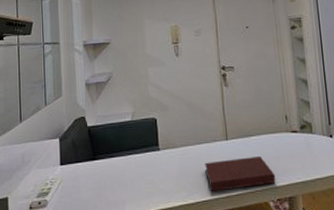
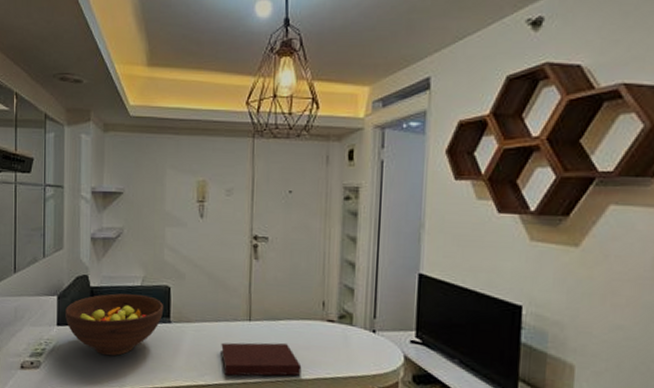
fruit bowl: none [67,129,153,187] -> present [65,293,164,356]

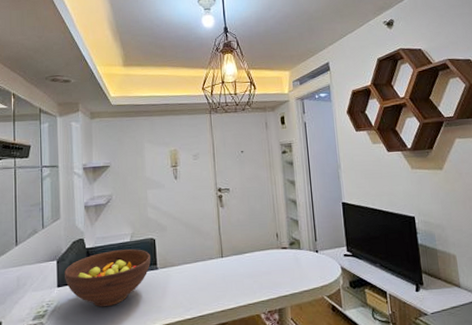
notebook: present [221,342,302,376] -> none [201,271,267,307]

